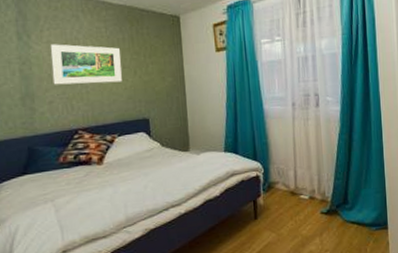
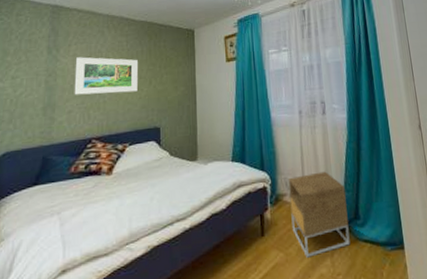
nightstand: none [281,161,338,237] -> present [288,171,350,258]

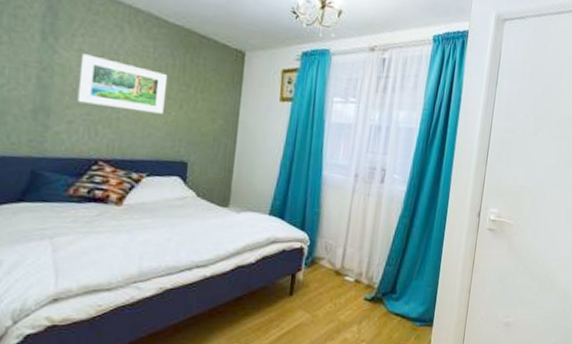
nightstand: present [288,171,350,258] -> none [324,241,388,322]

